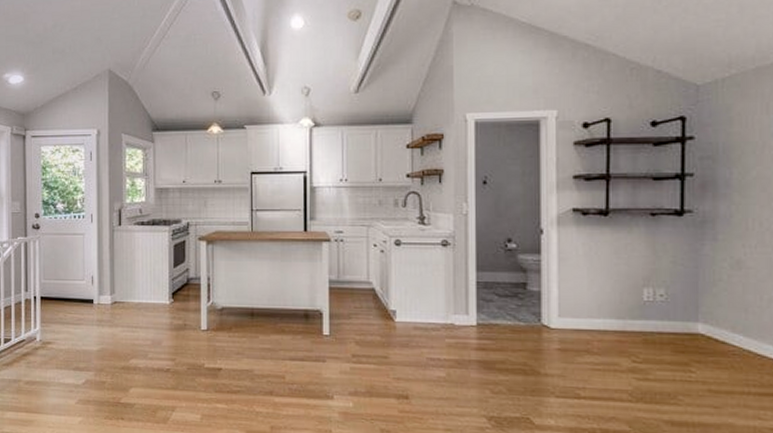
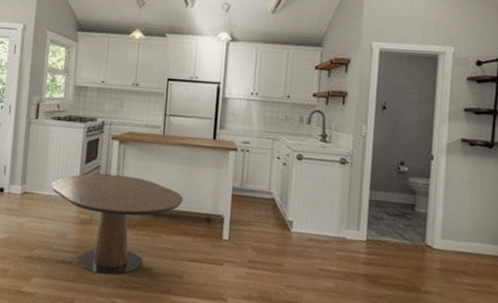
dining table: none [140,277,278,380] -> present [51,173,183,275]

